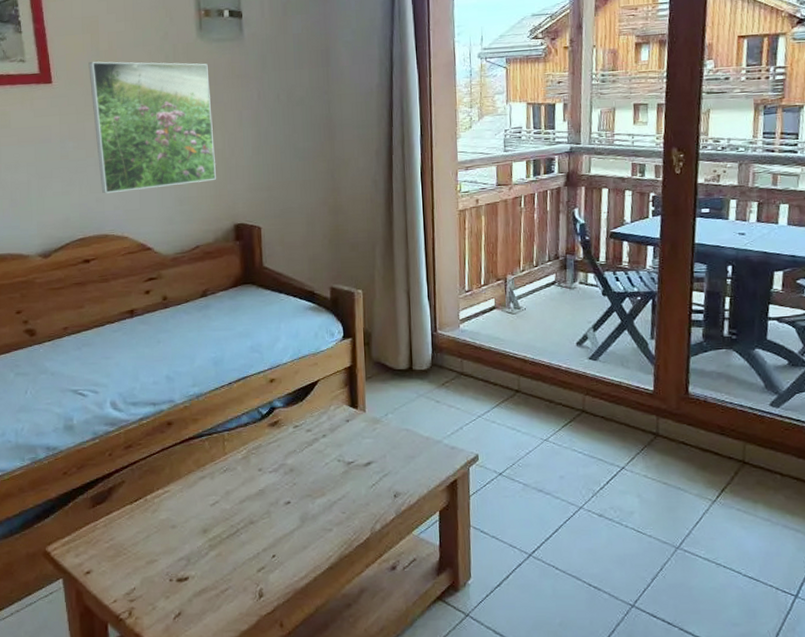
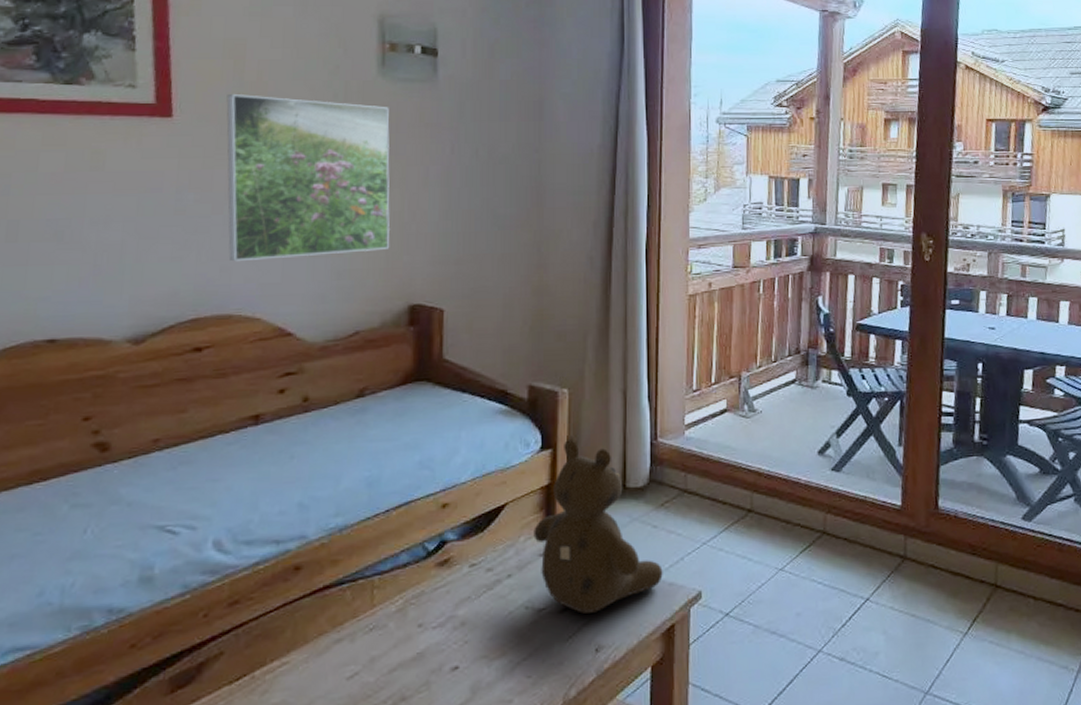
teddy bear: none [341,331,446,467] -> present [534,440,663,614]

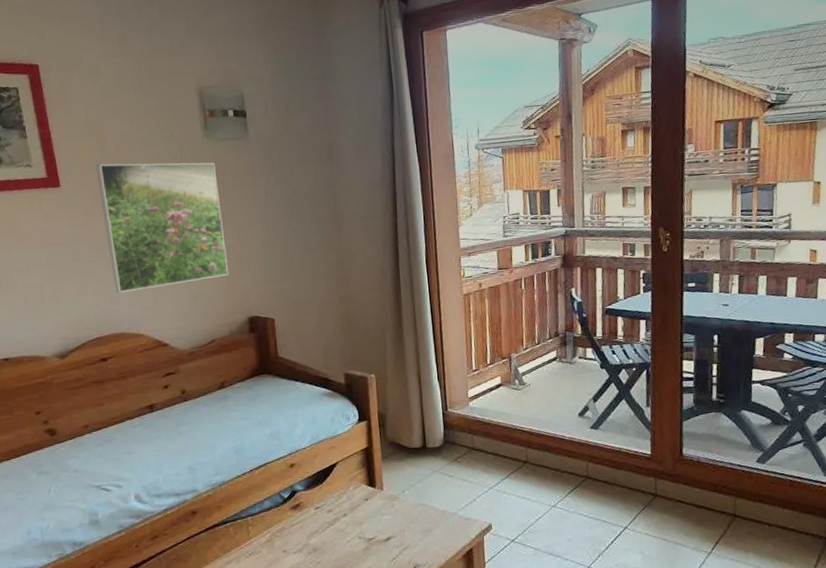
teddy bear: present [534,440,663,614] -> none [359,413,461,541]

